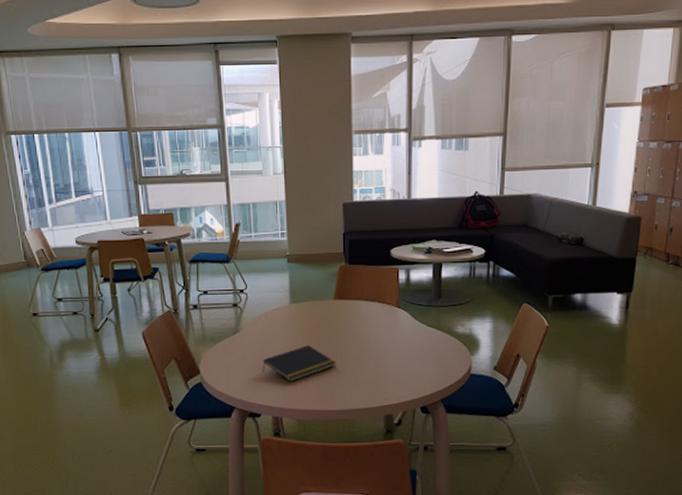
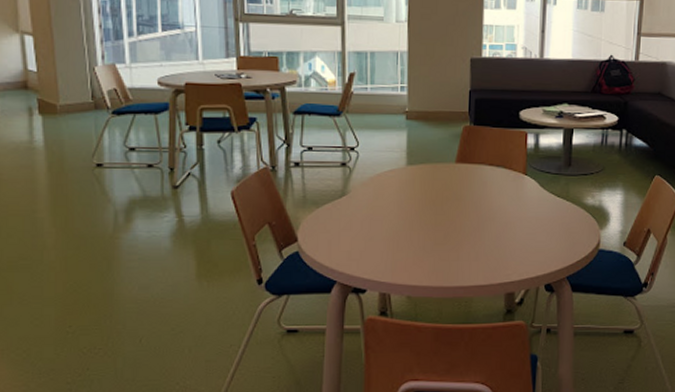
notepad: present [263,345,336,382] -> none [371,213,455,253]

